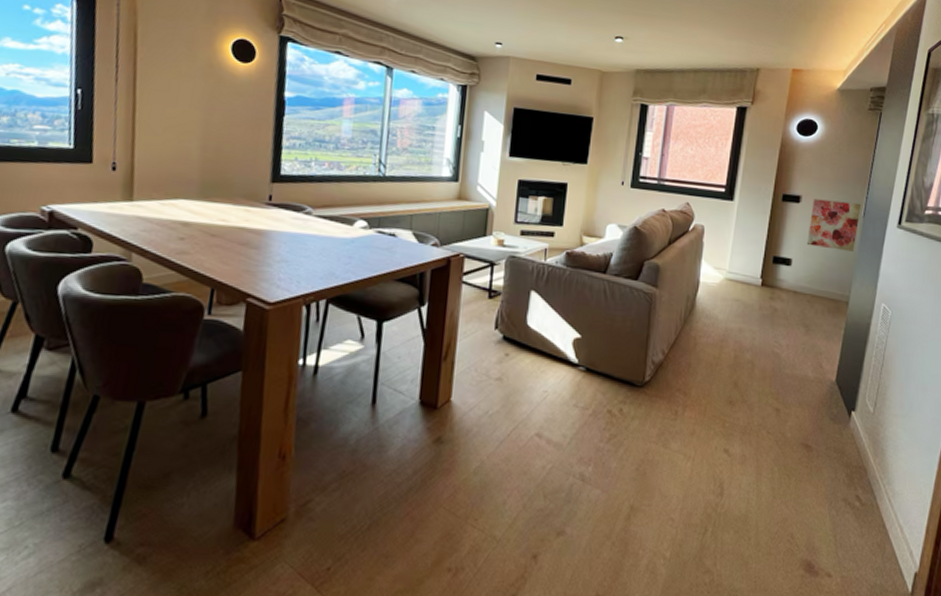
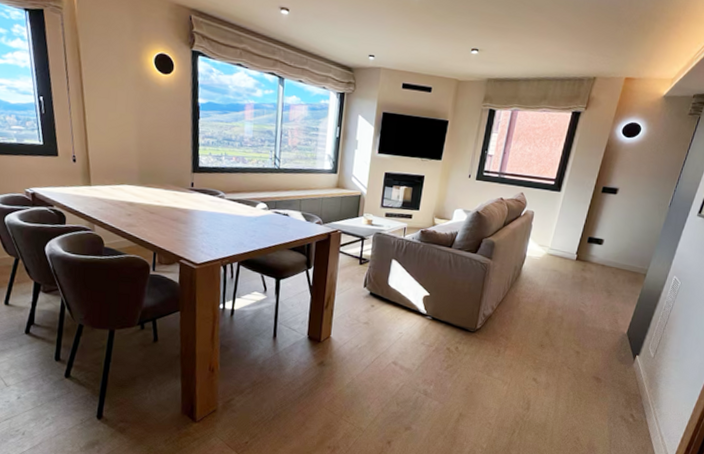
wall art: present [806,198,861,252] -> none [617,191,669,235]

